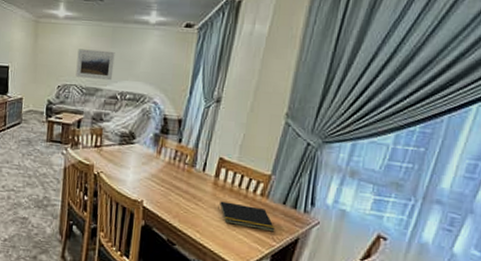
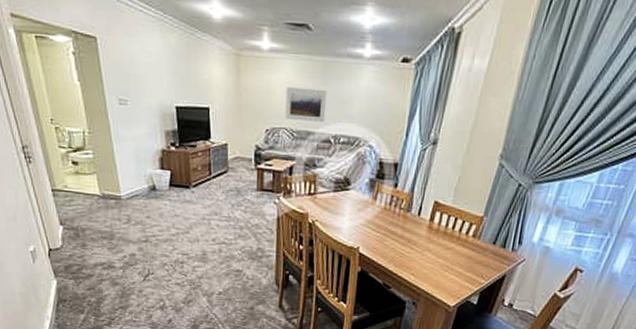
notepad: present [218,201,275,232] -> none [432,244,485,271]

